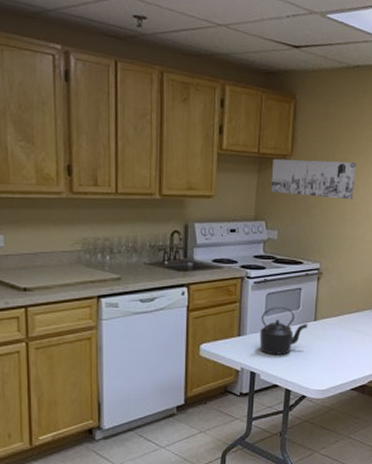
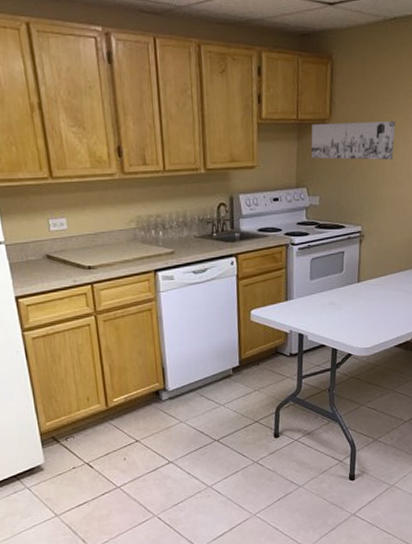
kettle: present [260,306,308,355] -> none [306,270,352,317]

